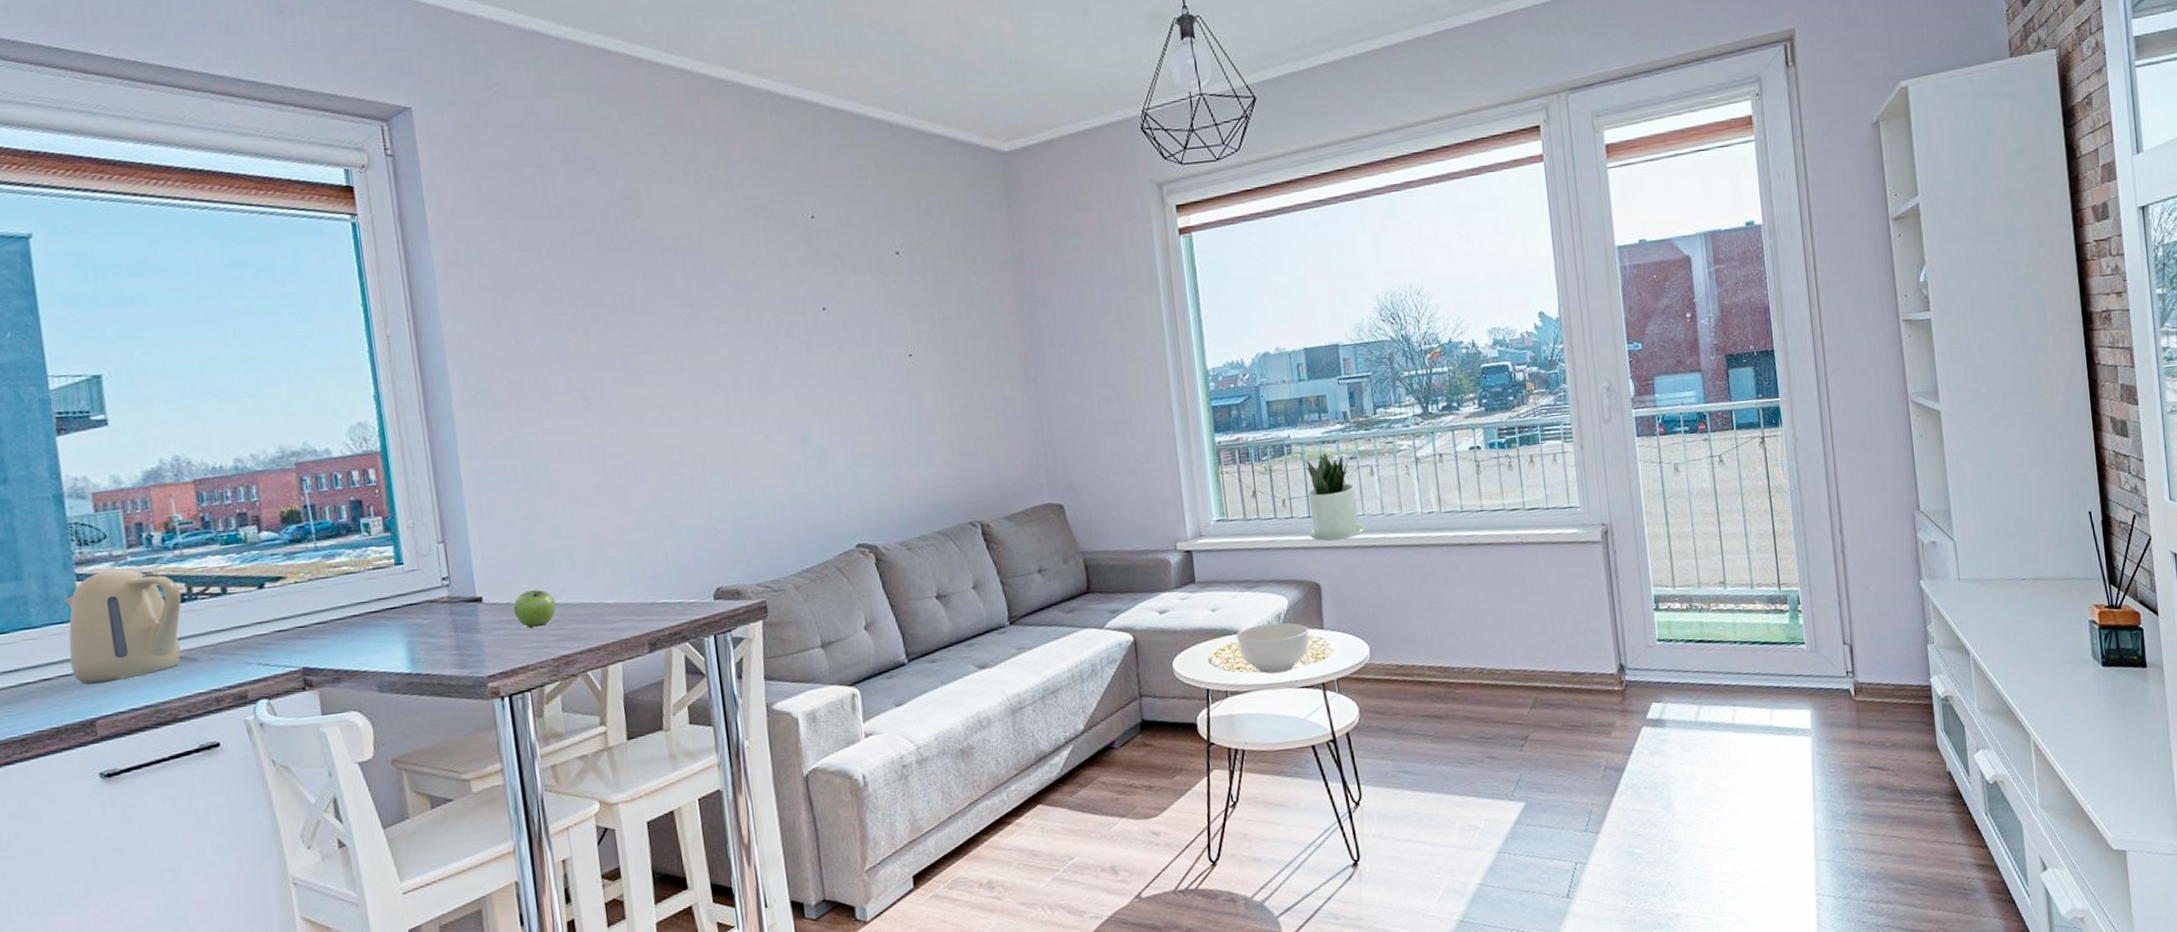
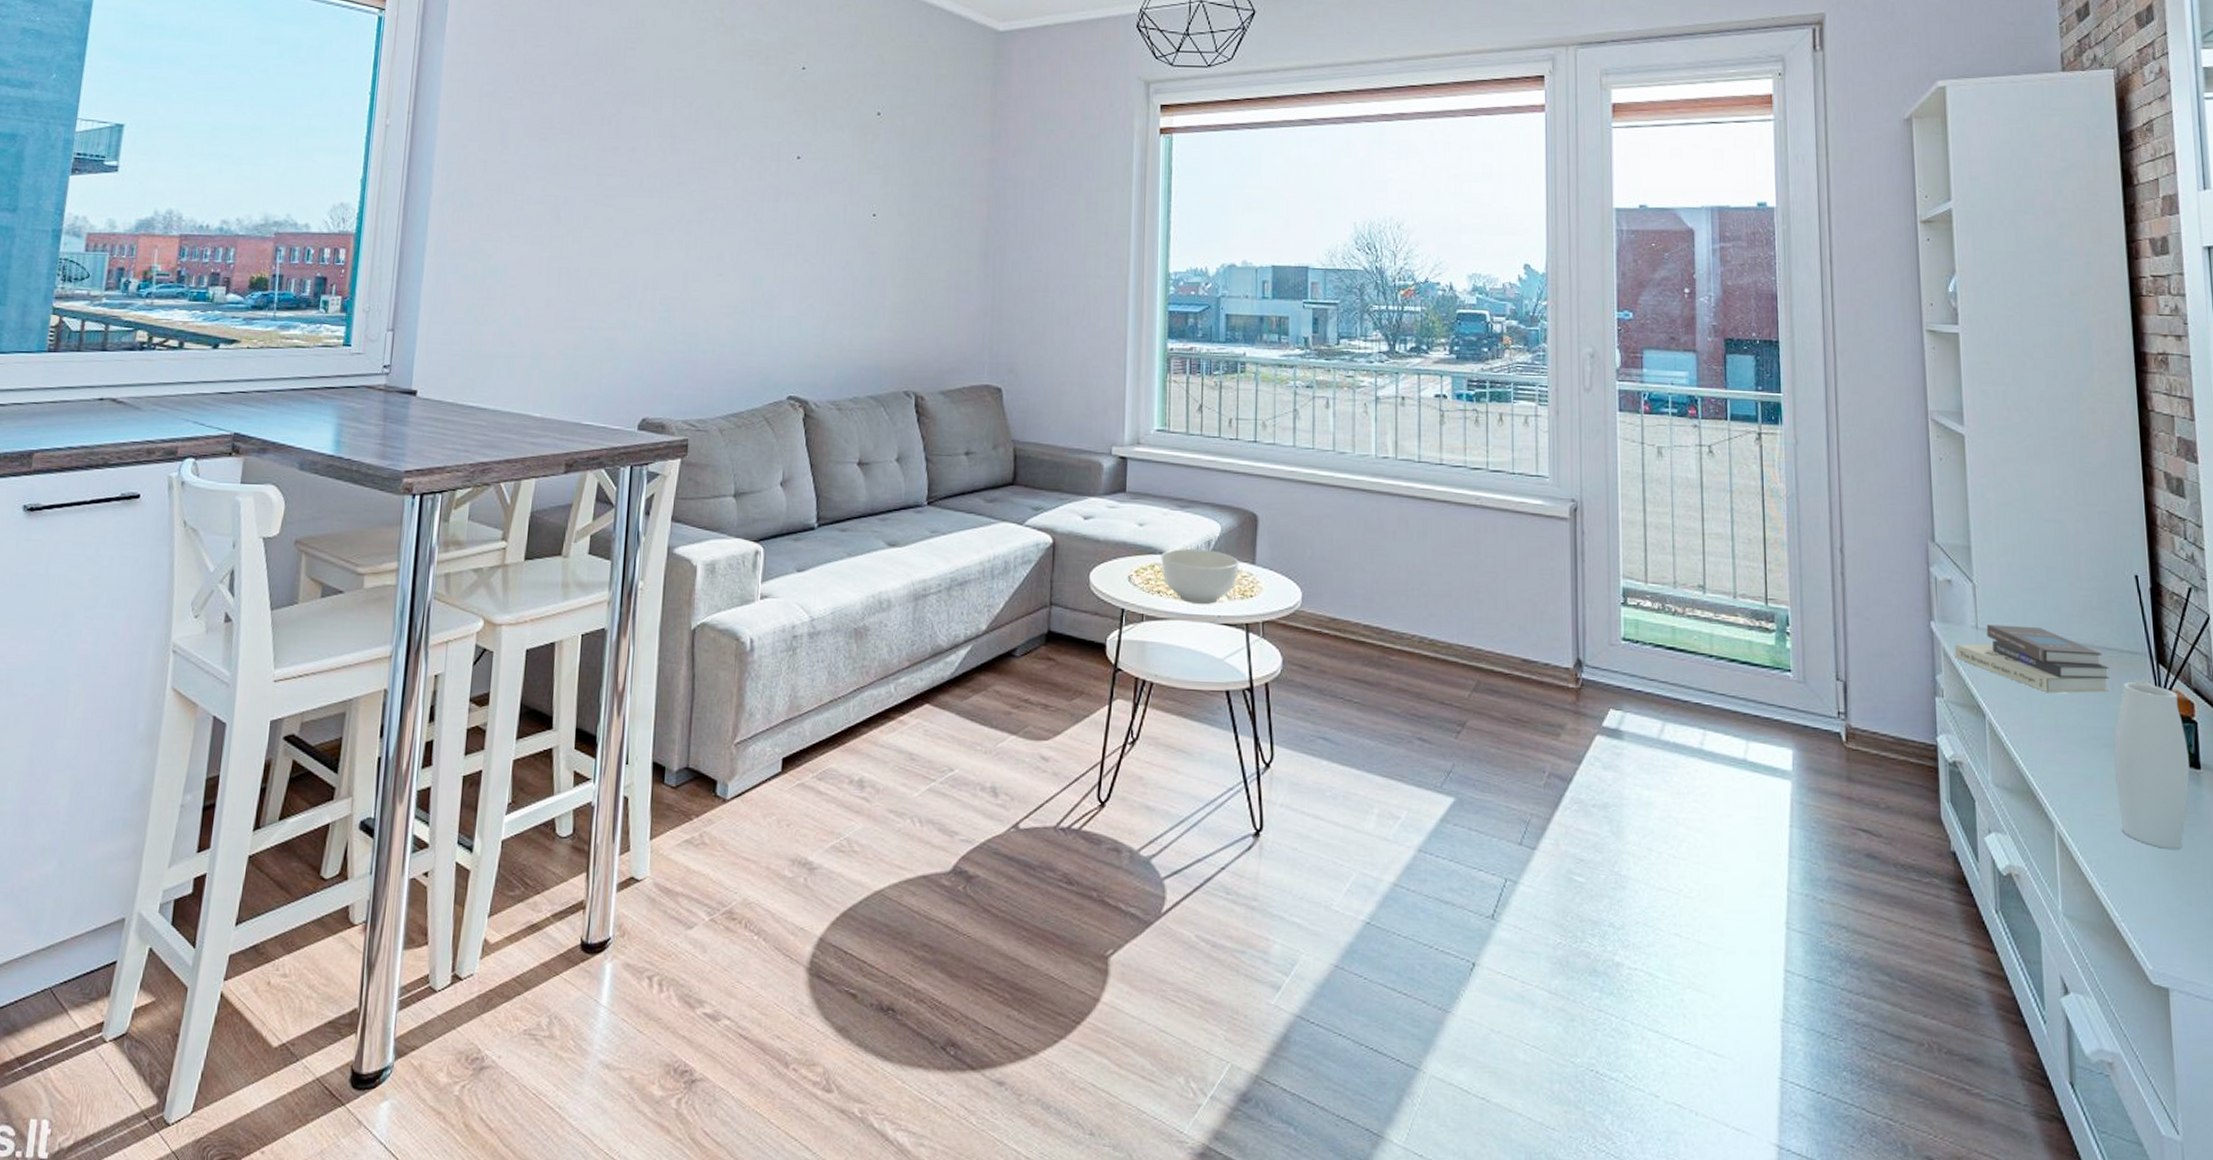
kettle: present [64,568,182,684] -> none [25,307,142,417]
fruit: present [513,589,556,628] -> none [443,391,485,429]
planter: present [1305,452,1366,542] -> none [1252,376,1314,472]
books: none [1941,570,2071,625] -> present [1954,624,2110,693]
vase: none [2075,603,2139,739] -> present [2113,682,2190,851]

